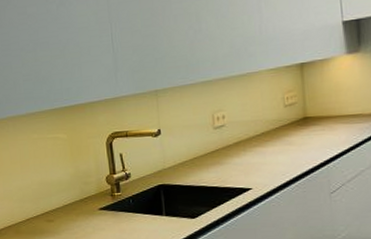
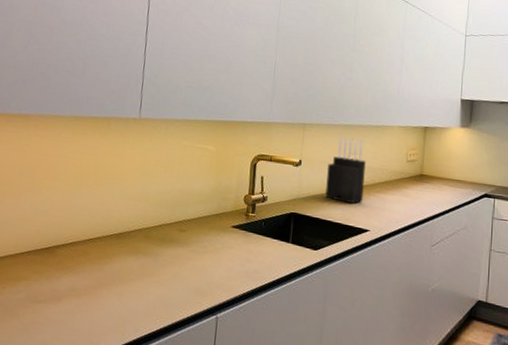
knife block: none [191,93,238,165] -> present [325,137,366,204]

